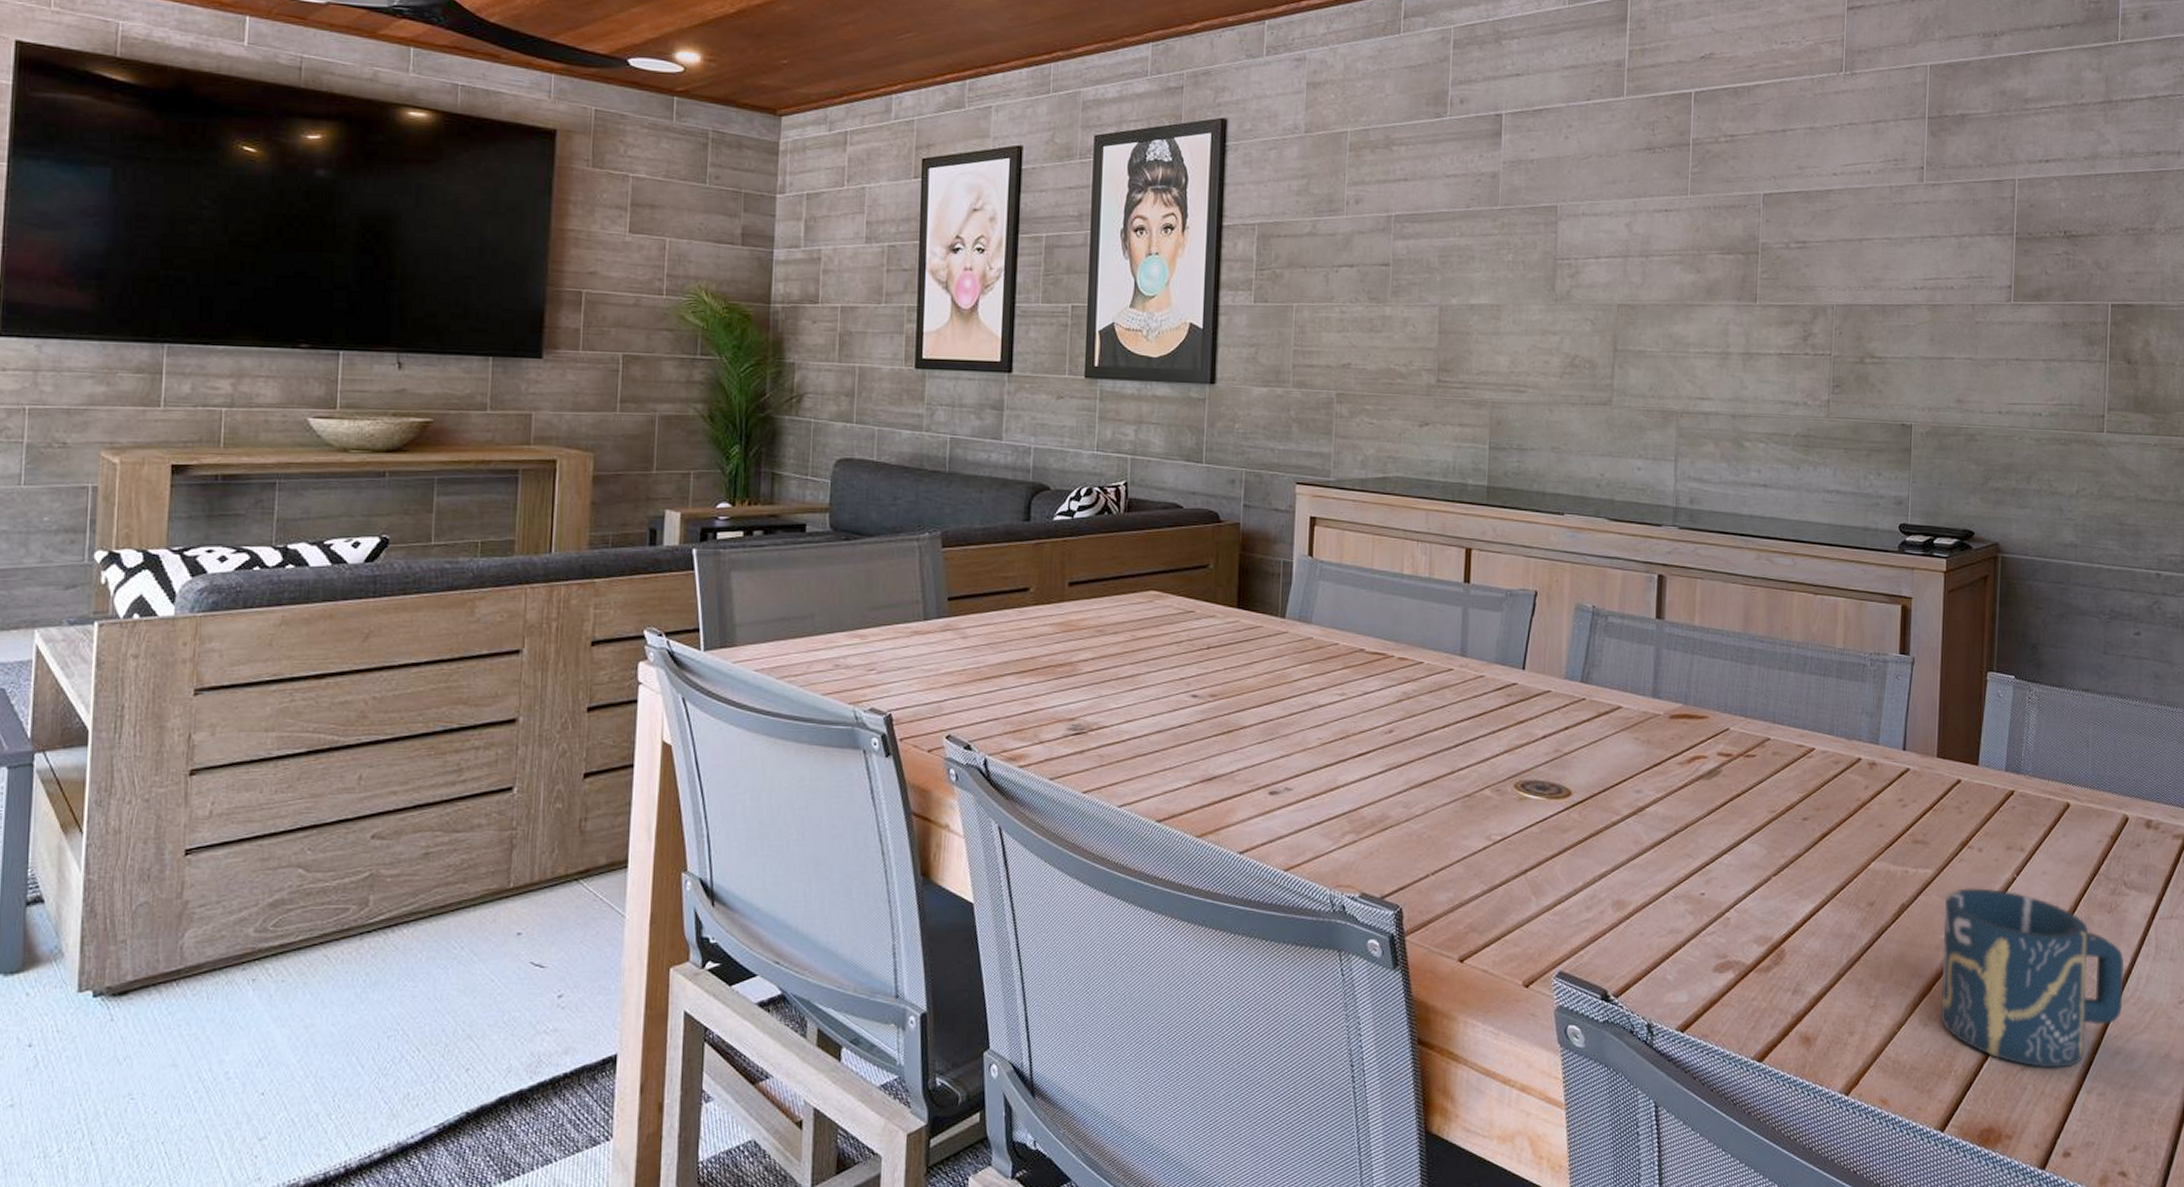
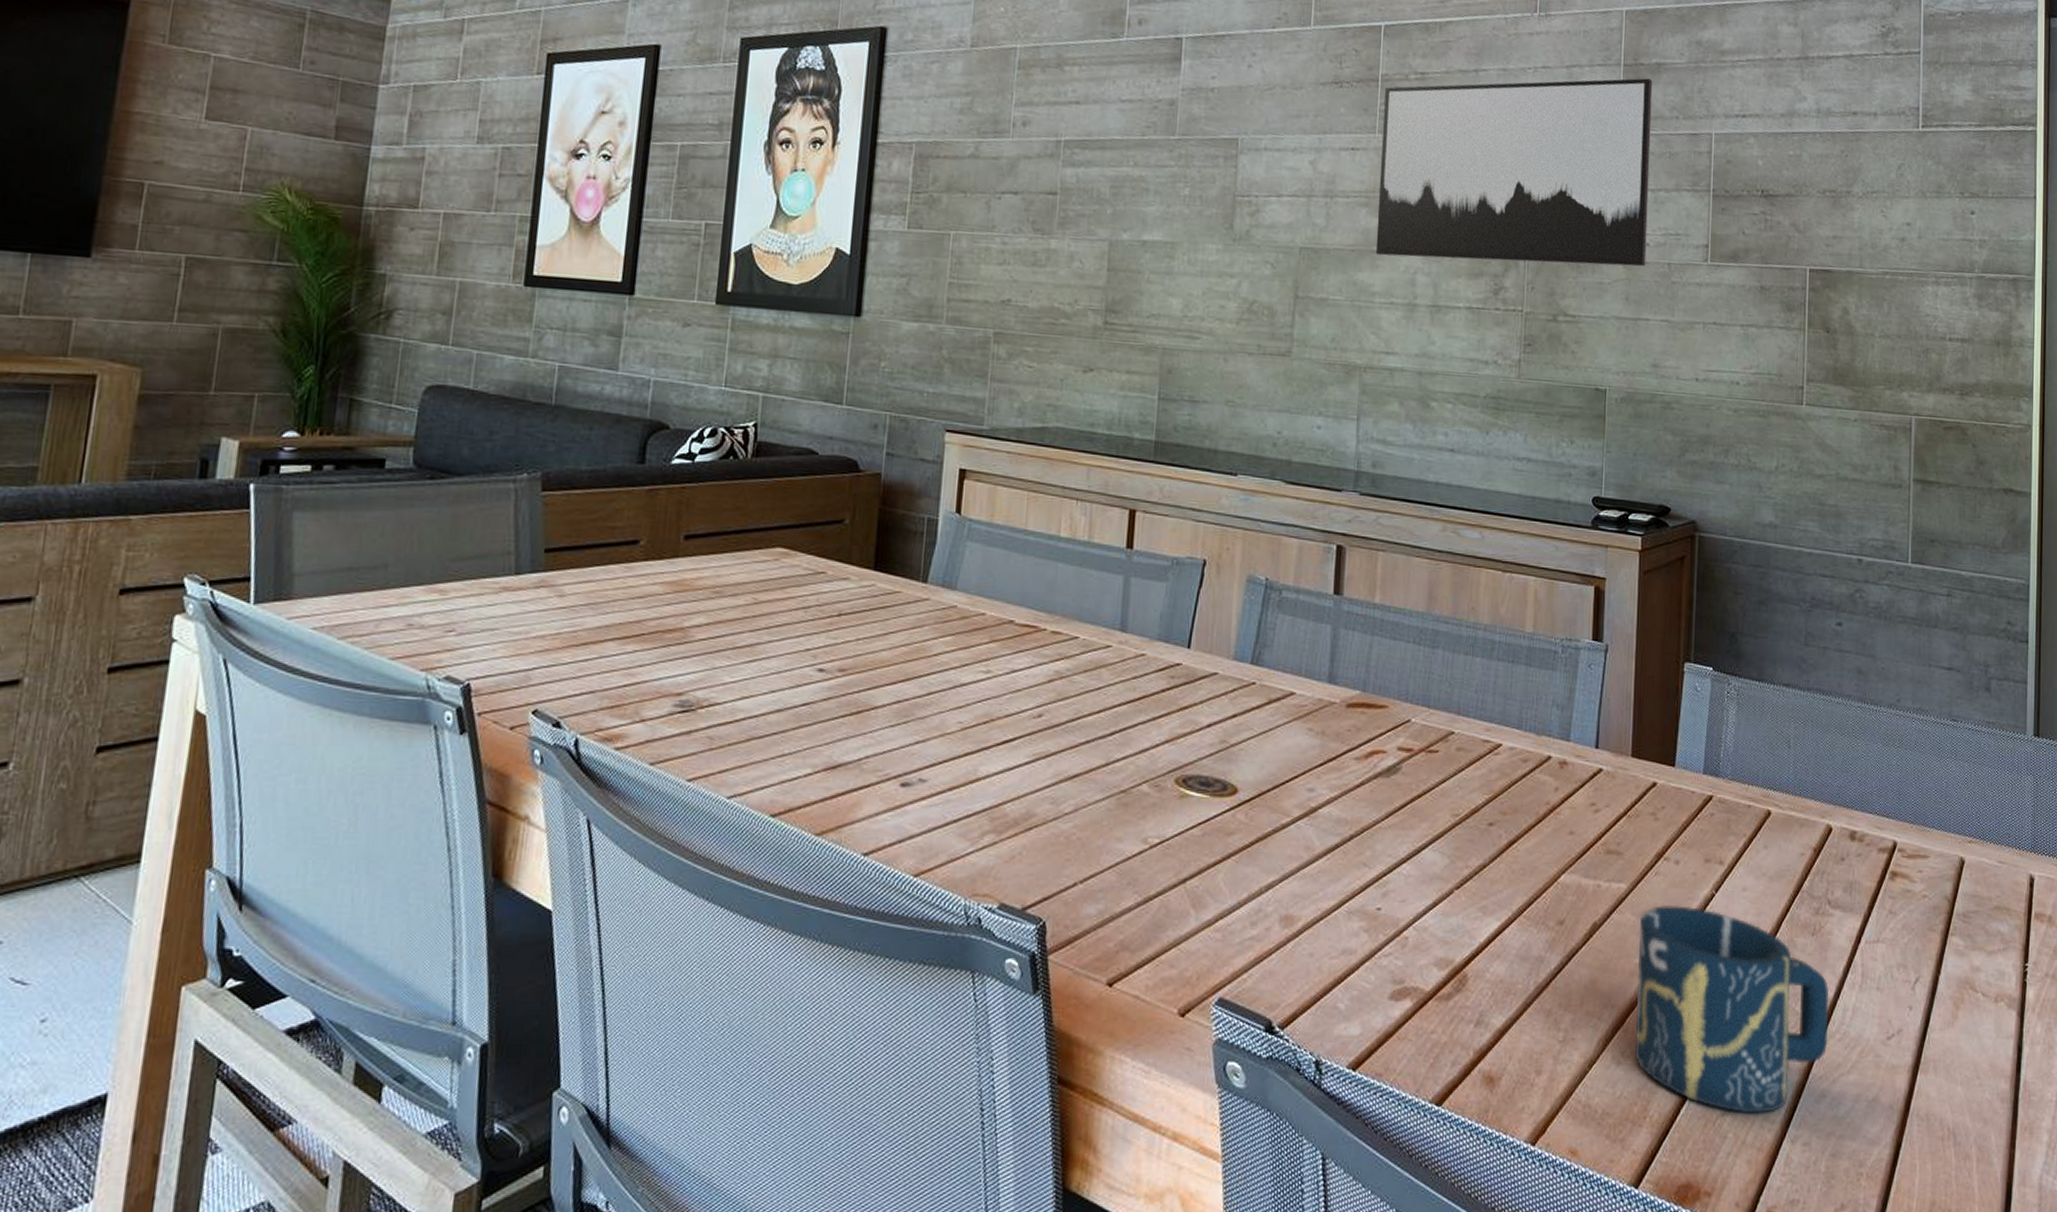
wall art: none [1689,129,1957,309] -> present [1375,78,1653,267]

